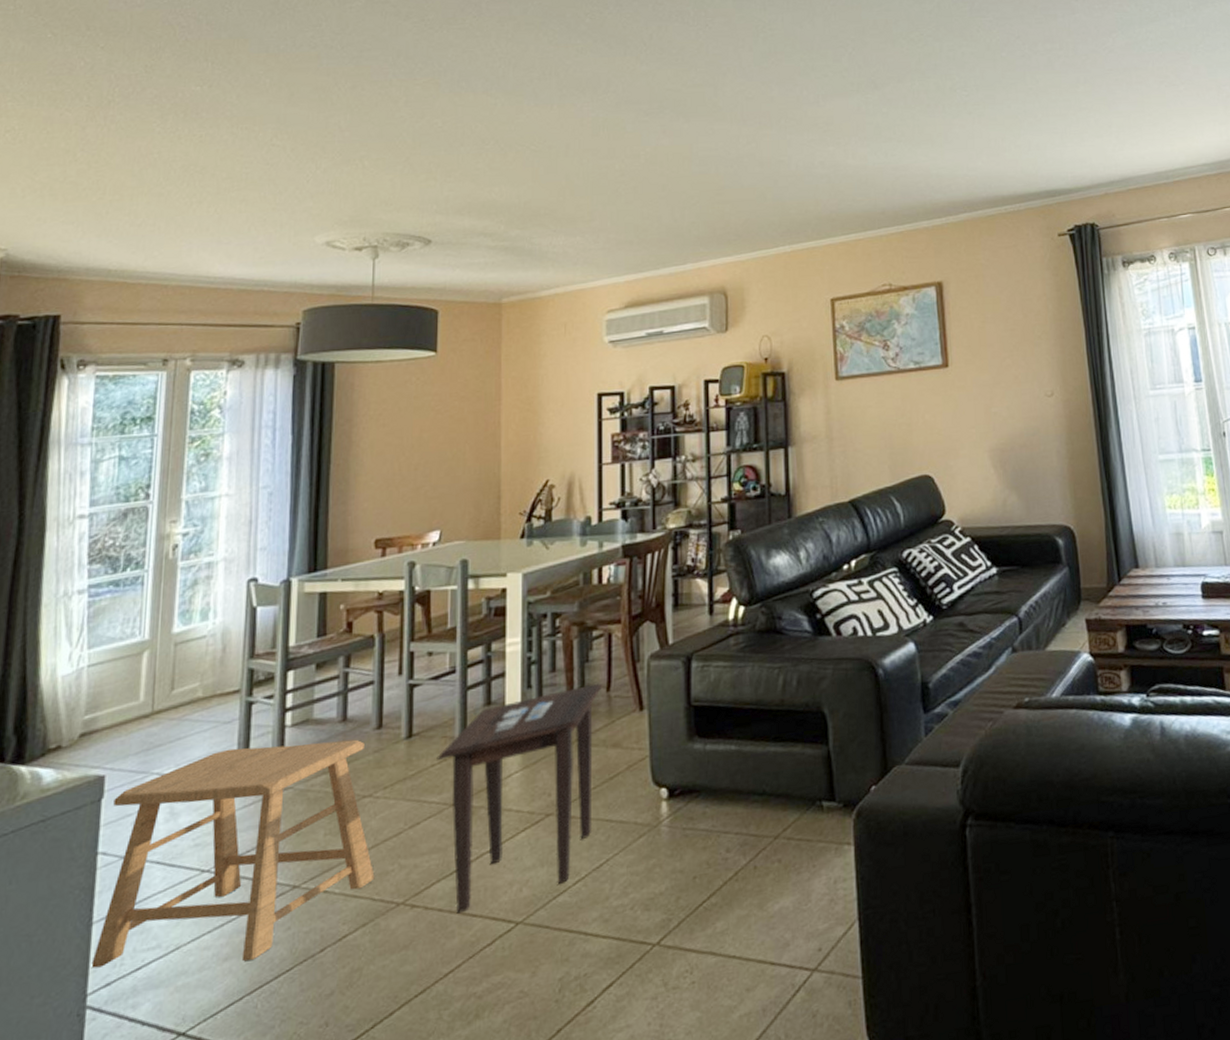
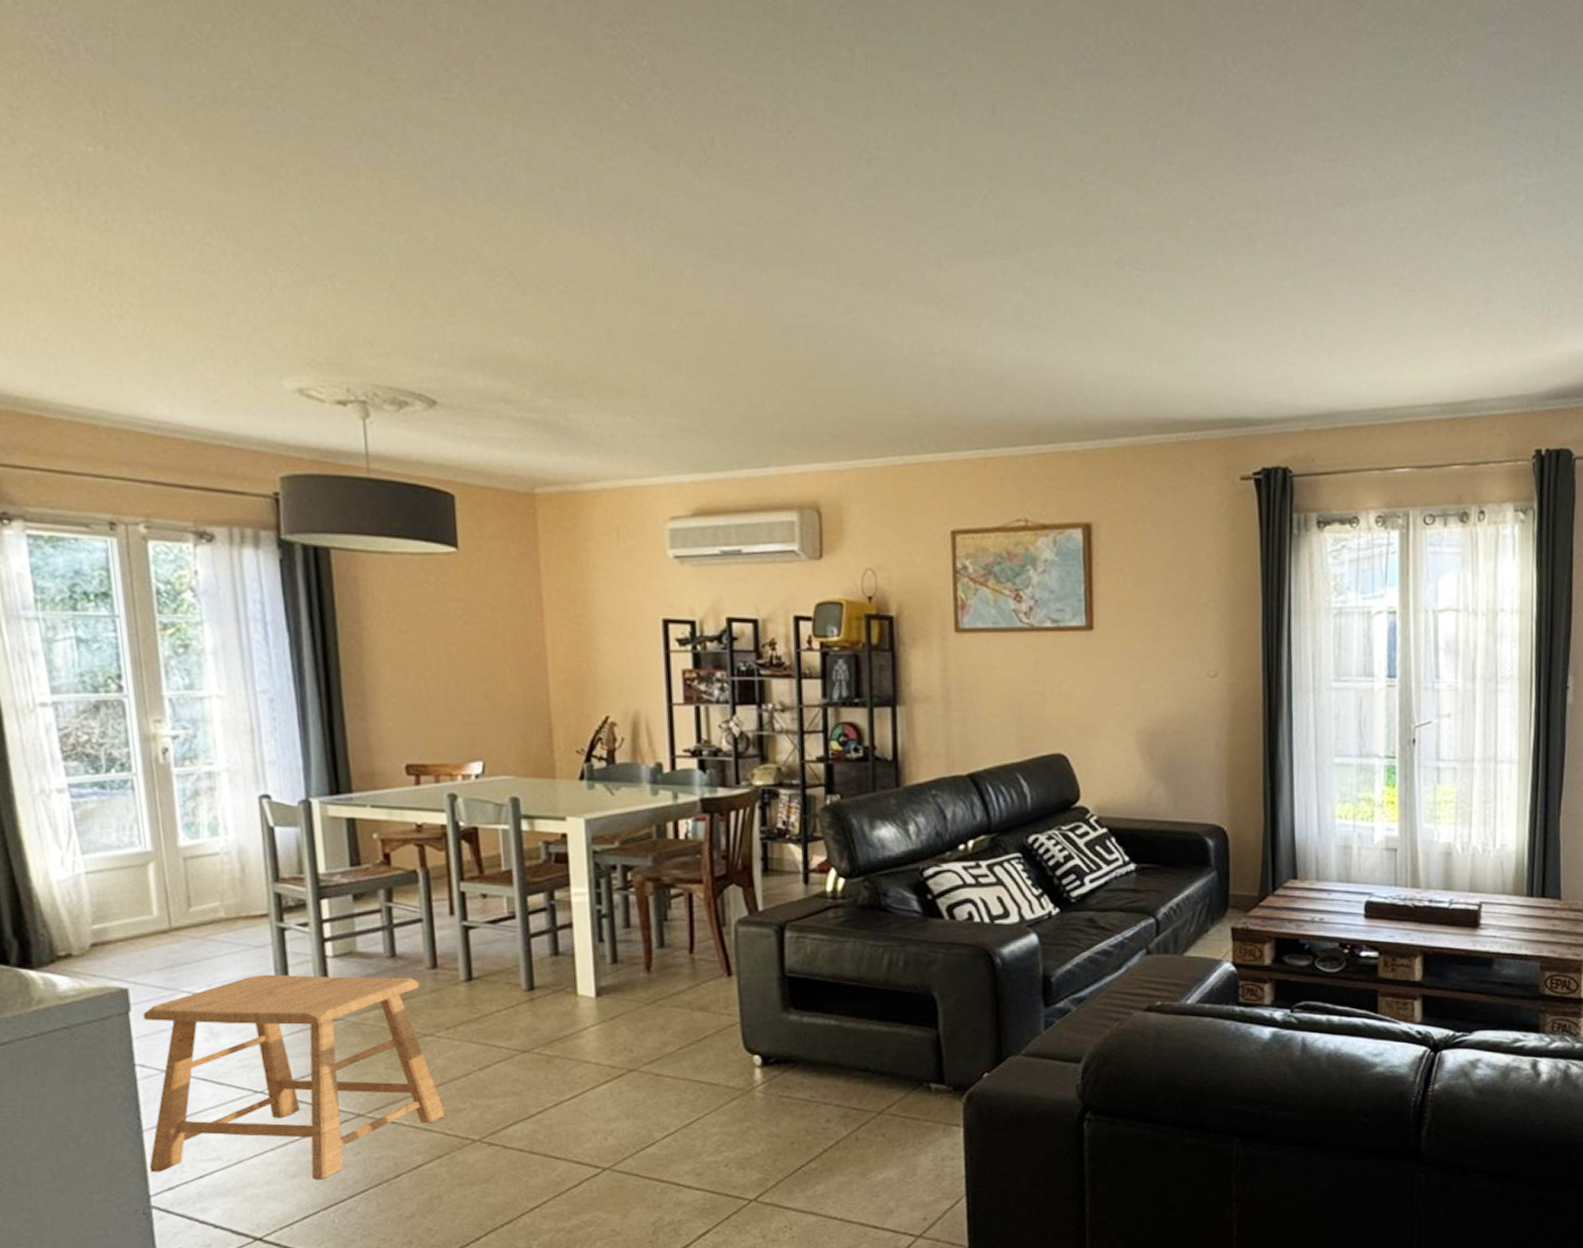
side table: present [437,683,603,914] -> none [502,944,685,1155]

